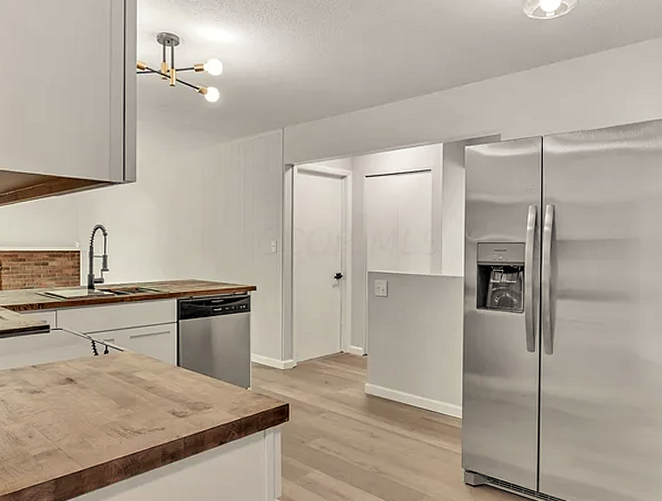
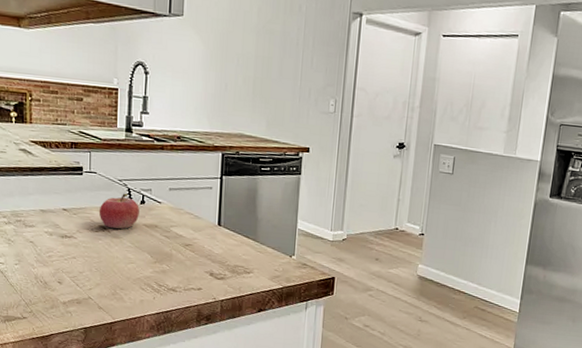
fruit: none [65,345,103,379] -> present [98,193,139,229]

